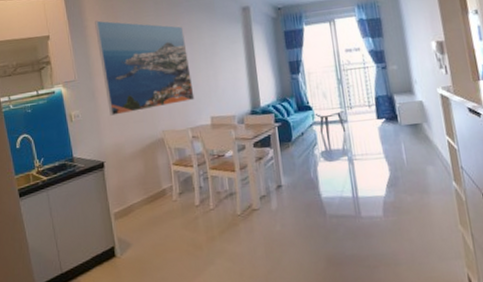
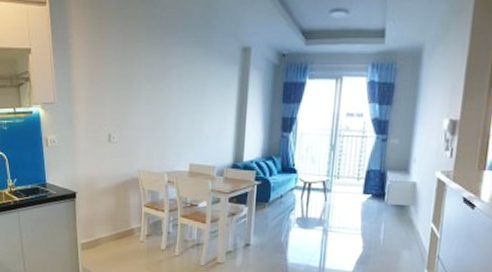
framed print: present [95,20,195,116] -> none [80,39,176,147]

